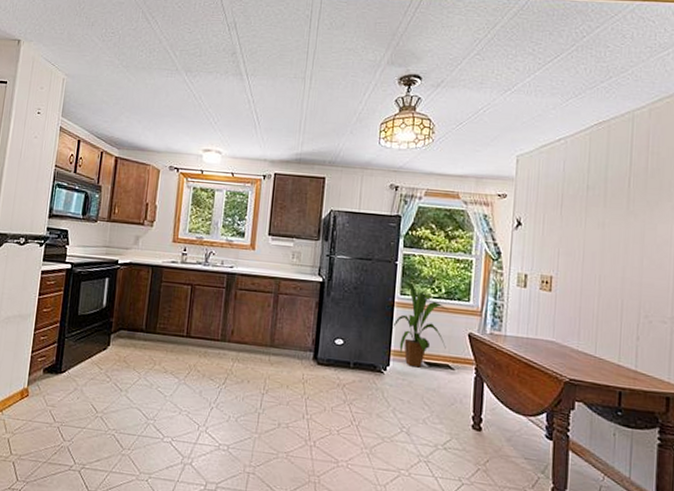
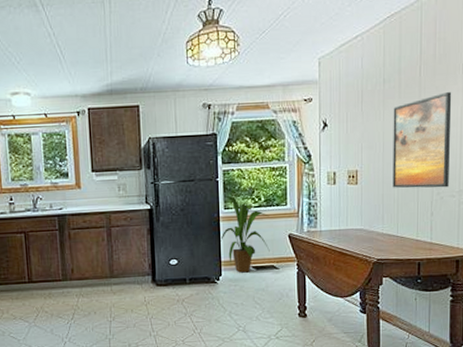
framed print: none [592,208,666,312] -> present [393,92,452,188]

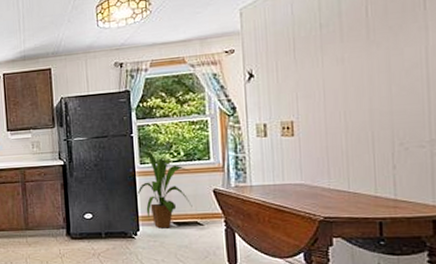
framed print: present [393,92,452,188] -> none [334,31,415,139]

